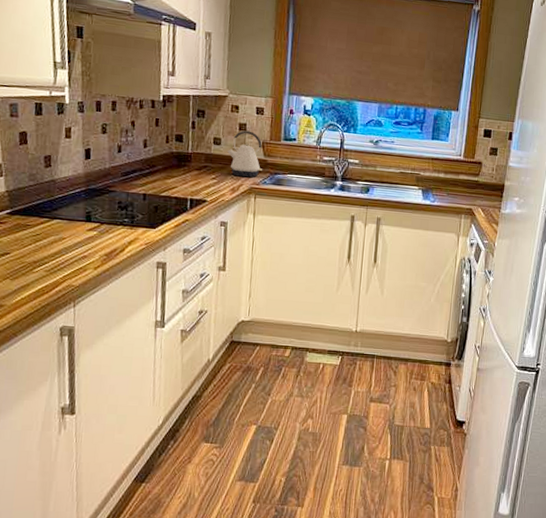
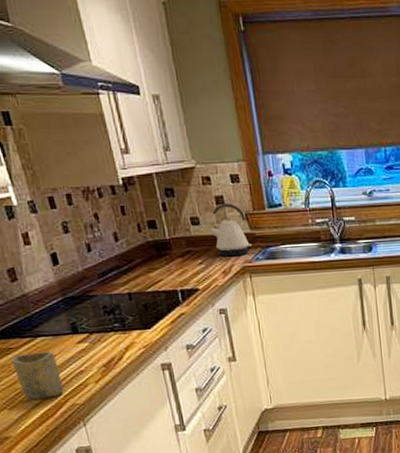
cup: none [25,232,66,276] -> present [11,351,64,400]

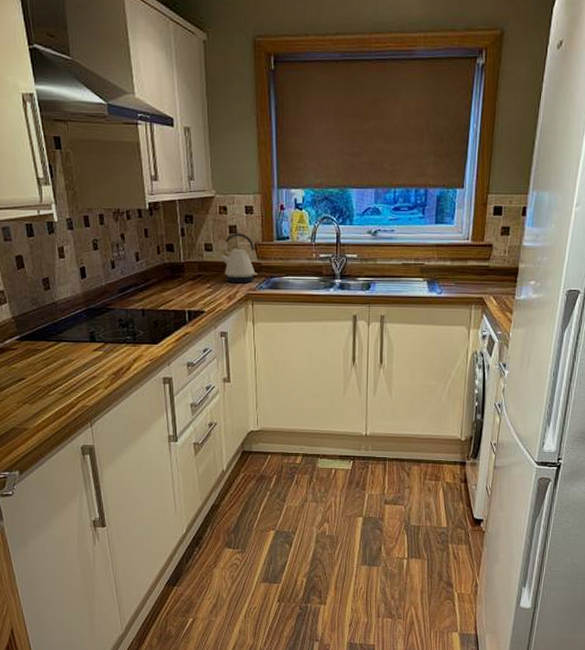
cup: present [11,351,64,400] -> none [37,355,77,398]

